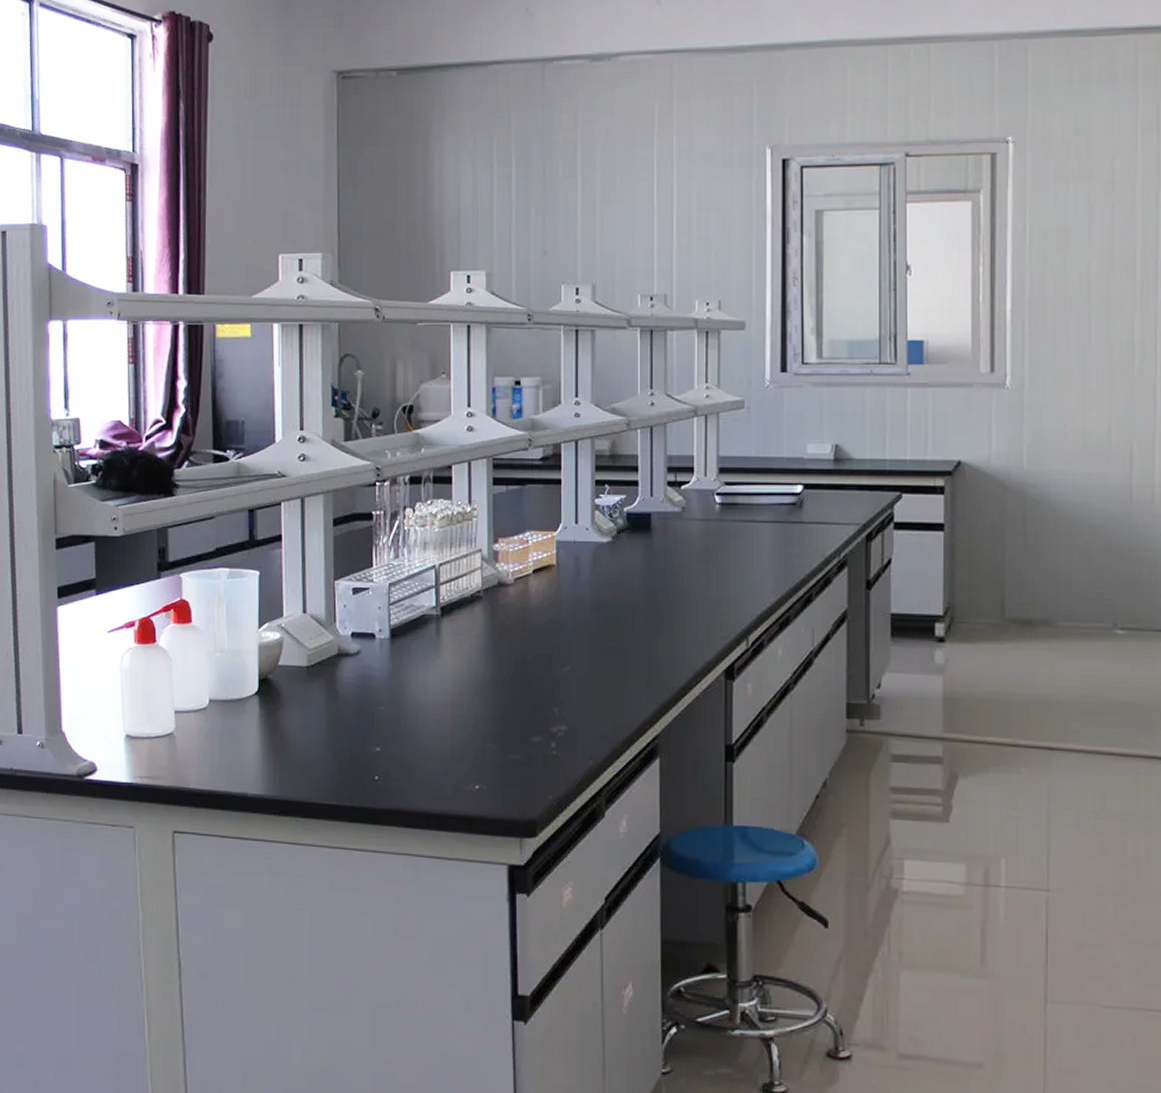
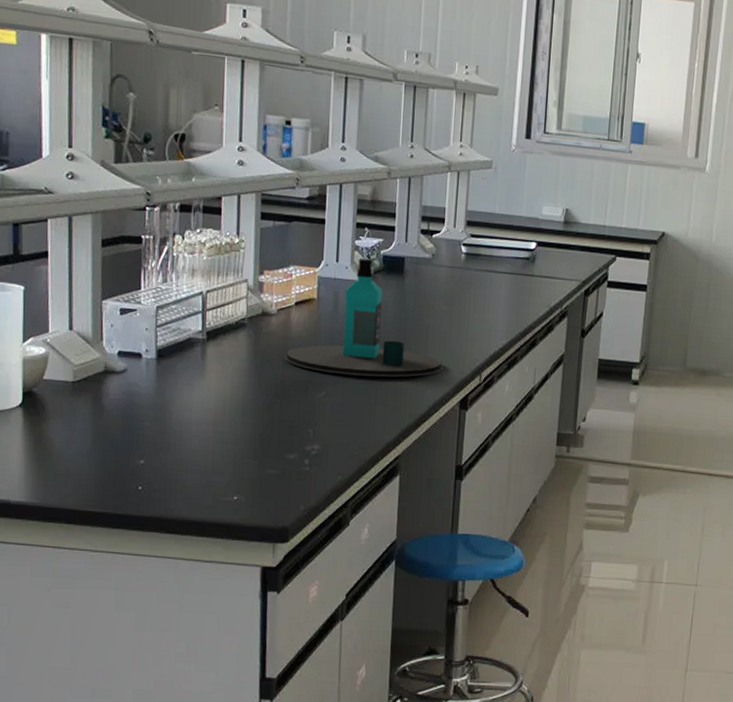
bottle: none [524,517,704,647] -> present [284,257,444,377]

